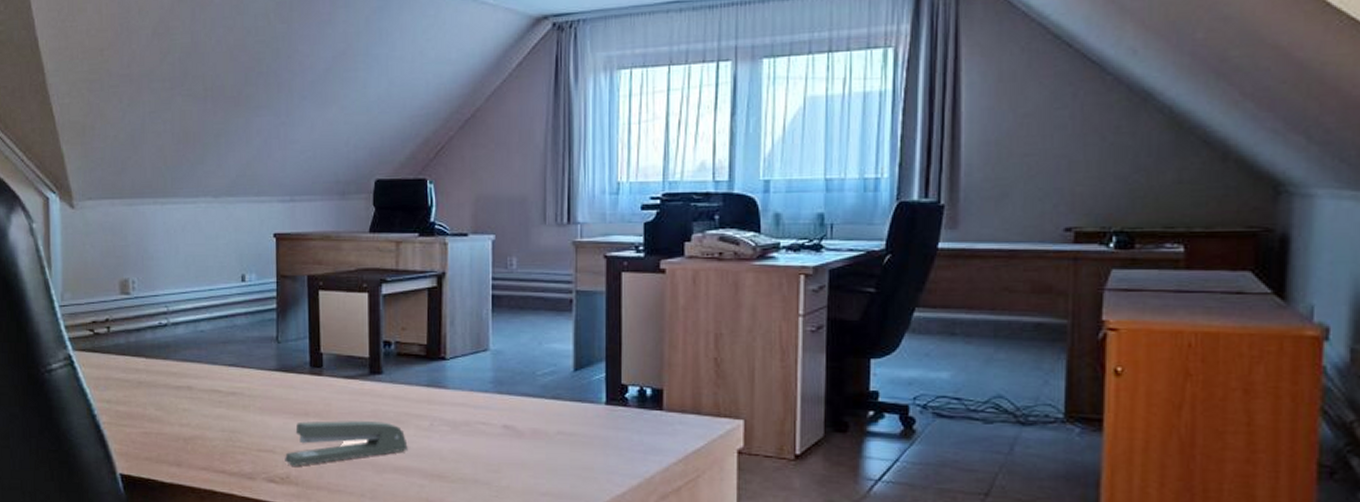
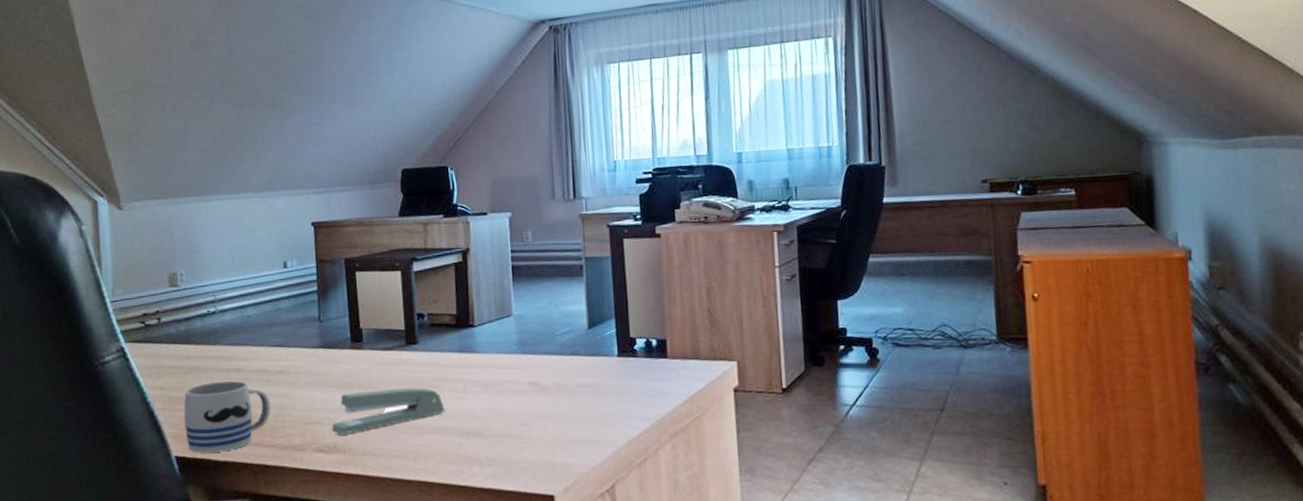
mug: none [130,398,221,473] -> present [183,380,271,453]

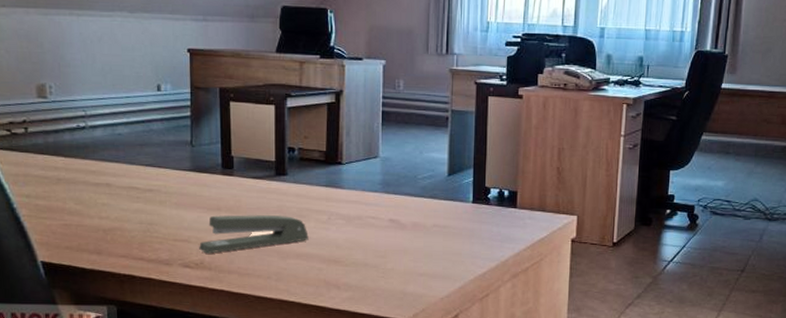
mug: present [183,380,271,453] -> none [50,194,139,261]

